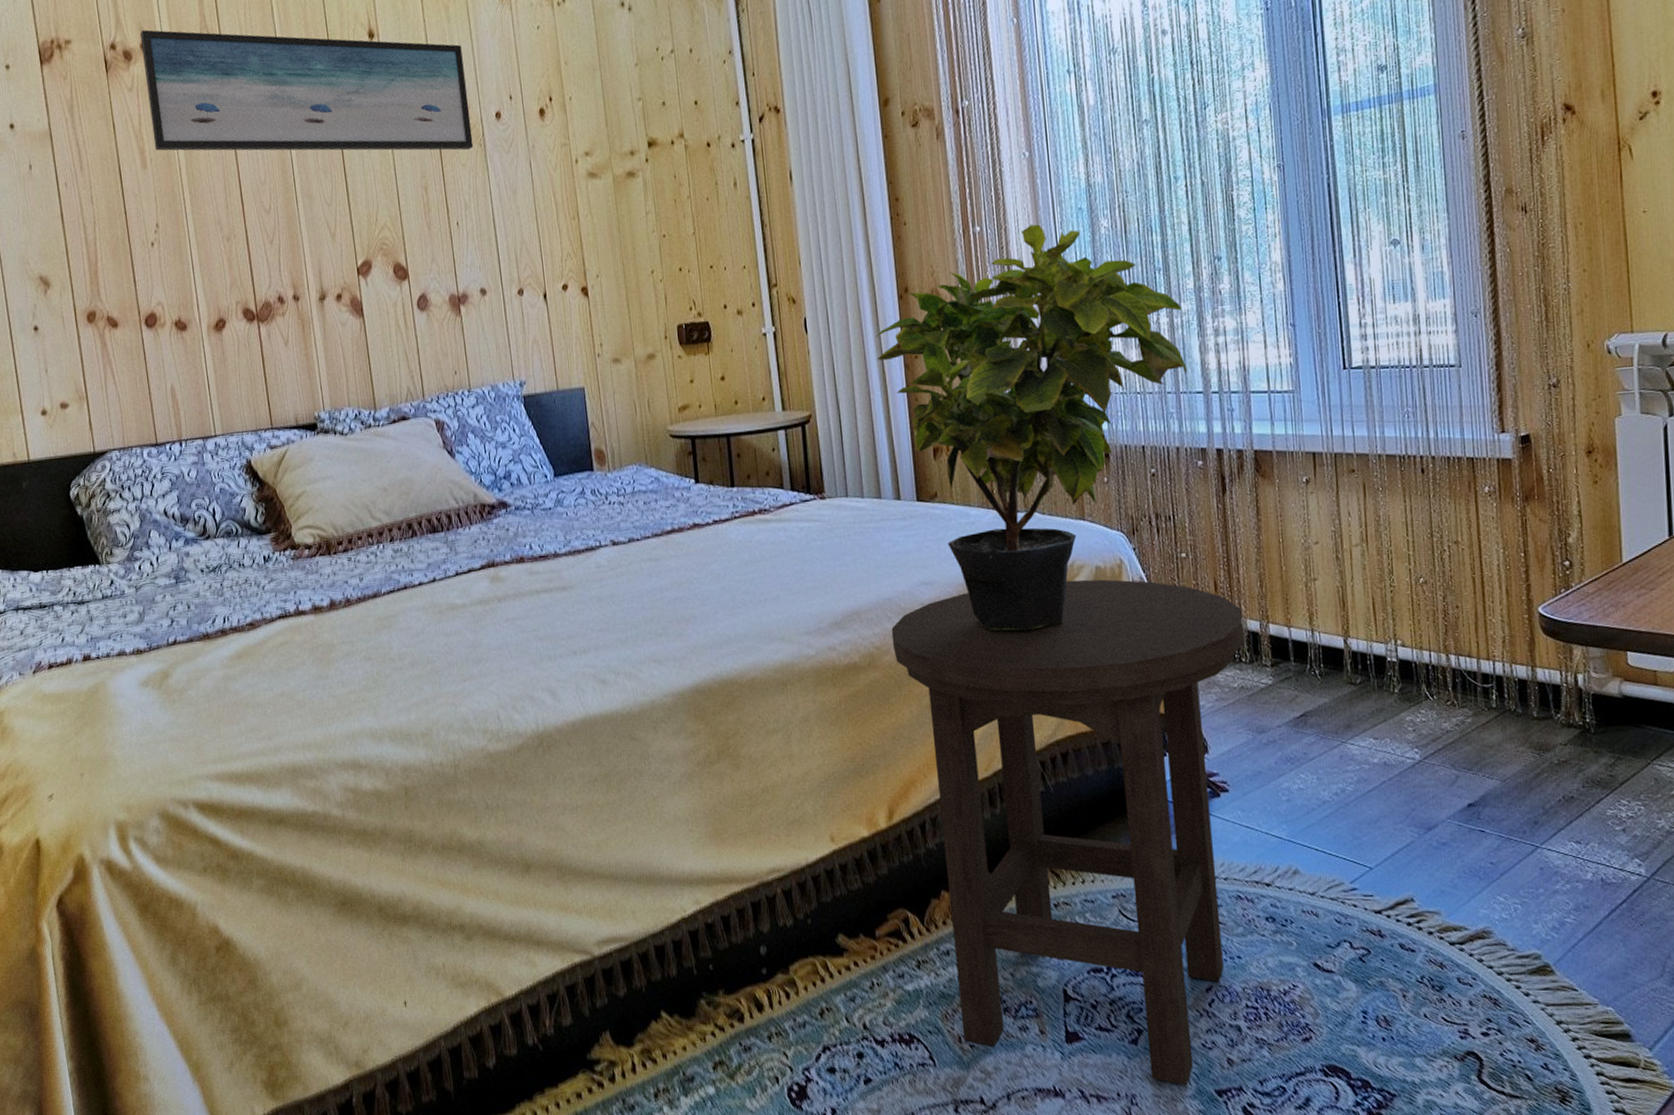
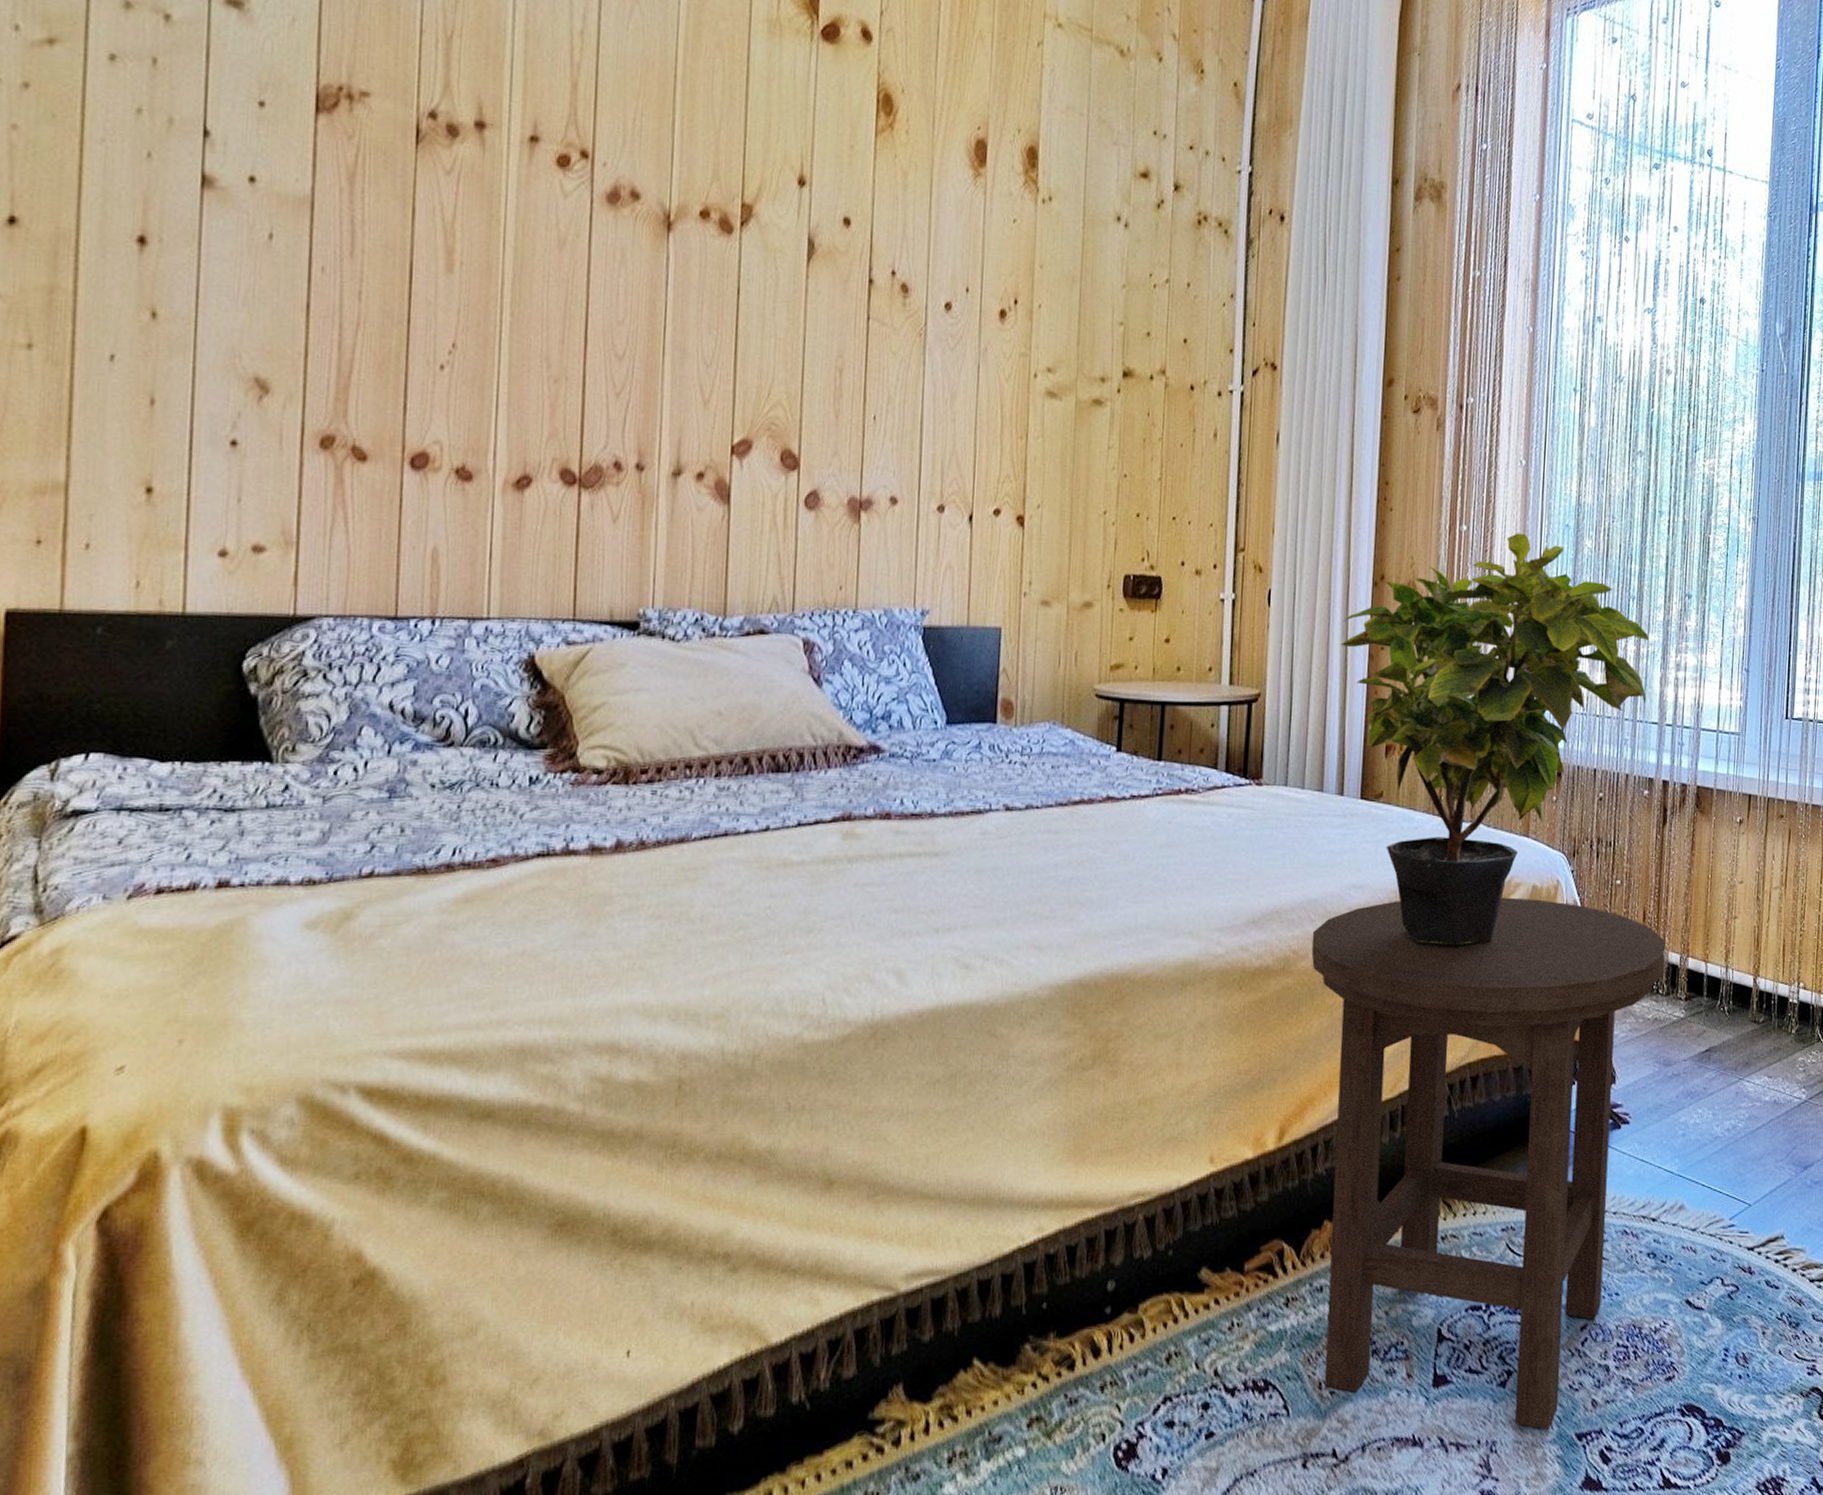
wall art: present [140,29,474,151] -> none [470,105,916,338]

